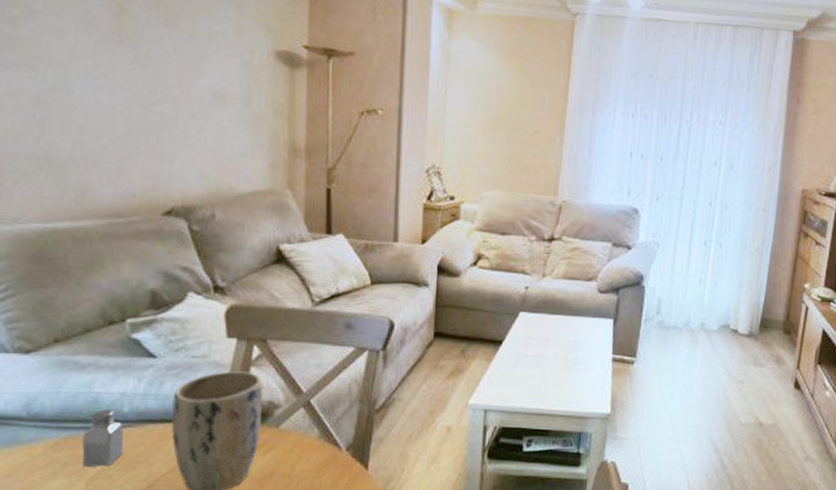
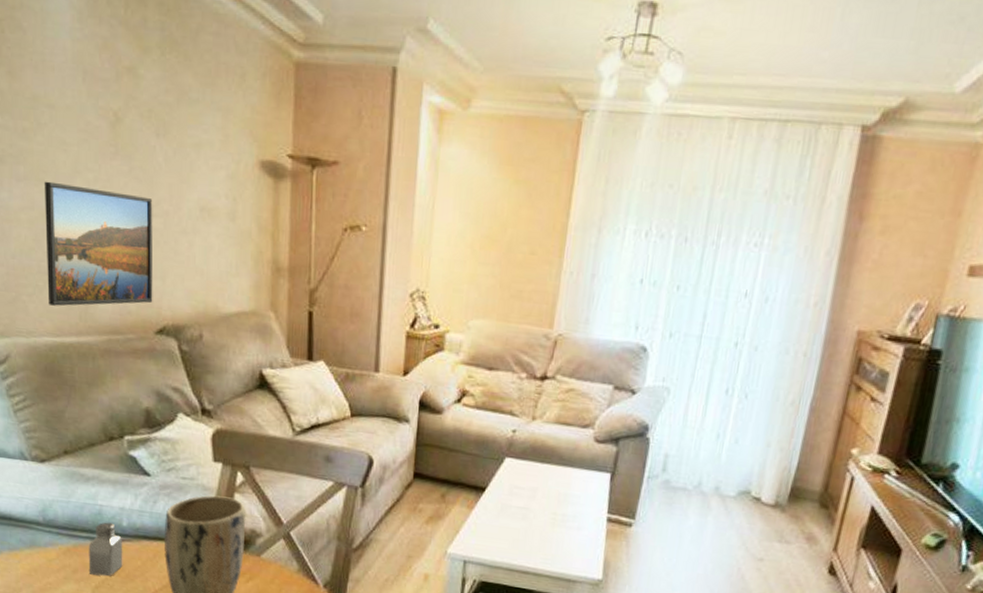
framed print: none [35,67,161,192] -> present [44,181,153,307]

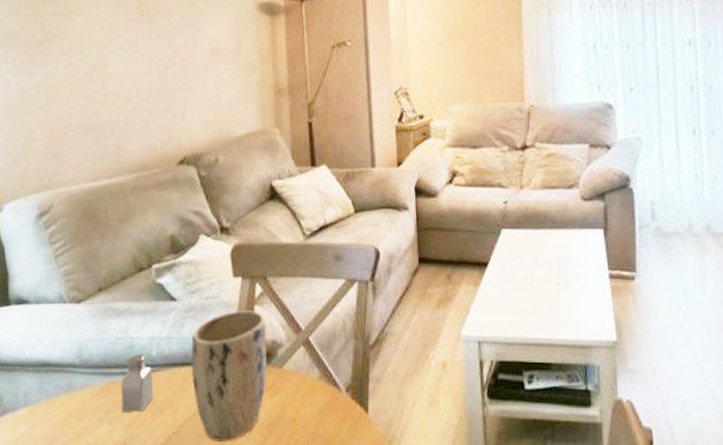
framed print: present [44,181,153,307] -> none [83,49,175,155]

